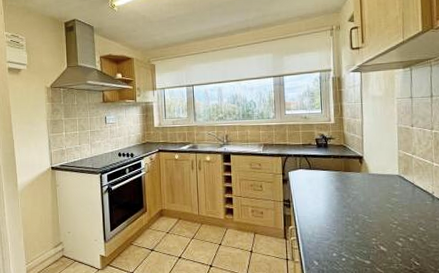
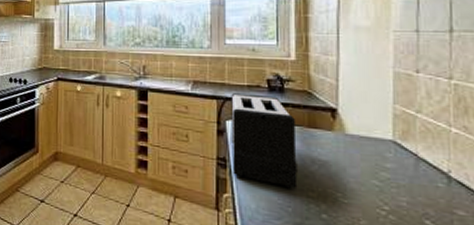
toaster: none [291,150,339,217] -> present [231,93,298,189]

